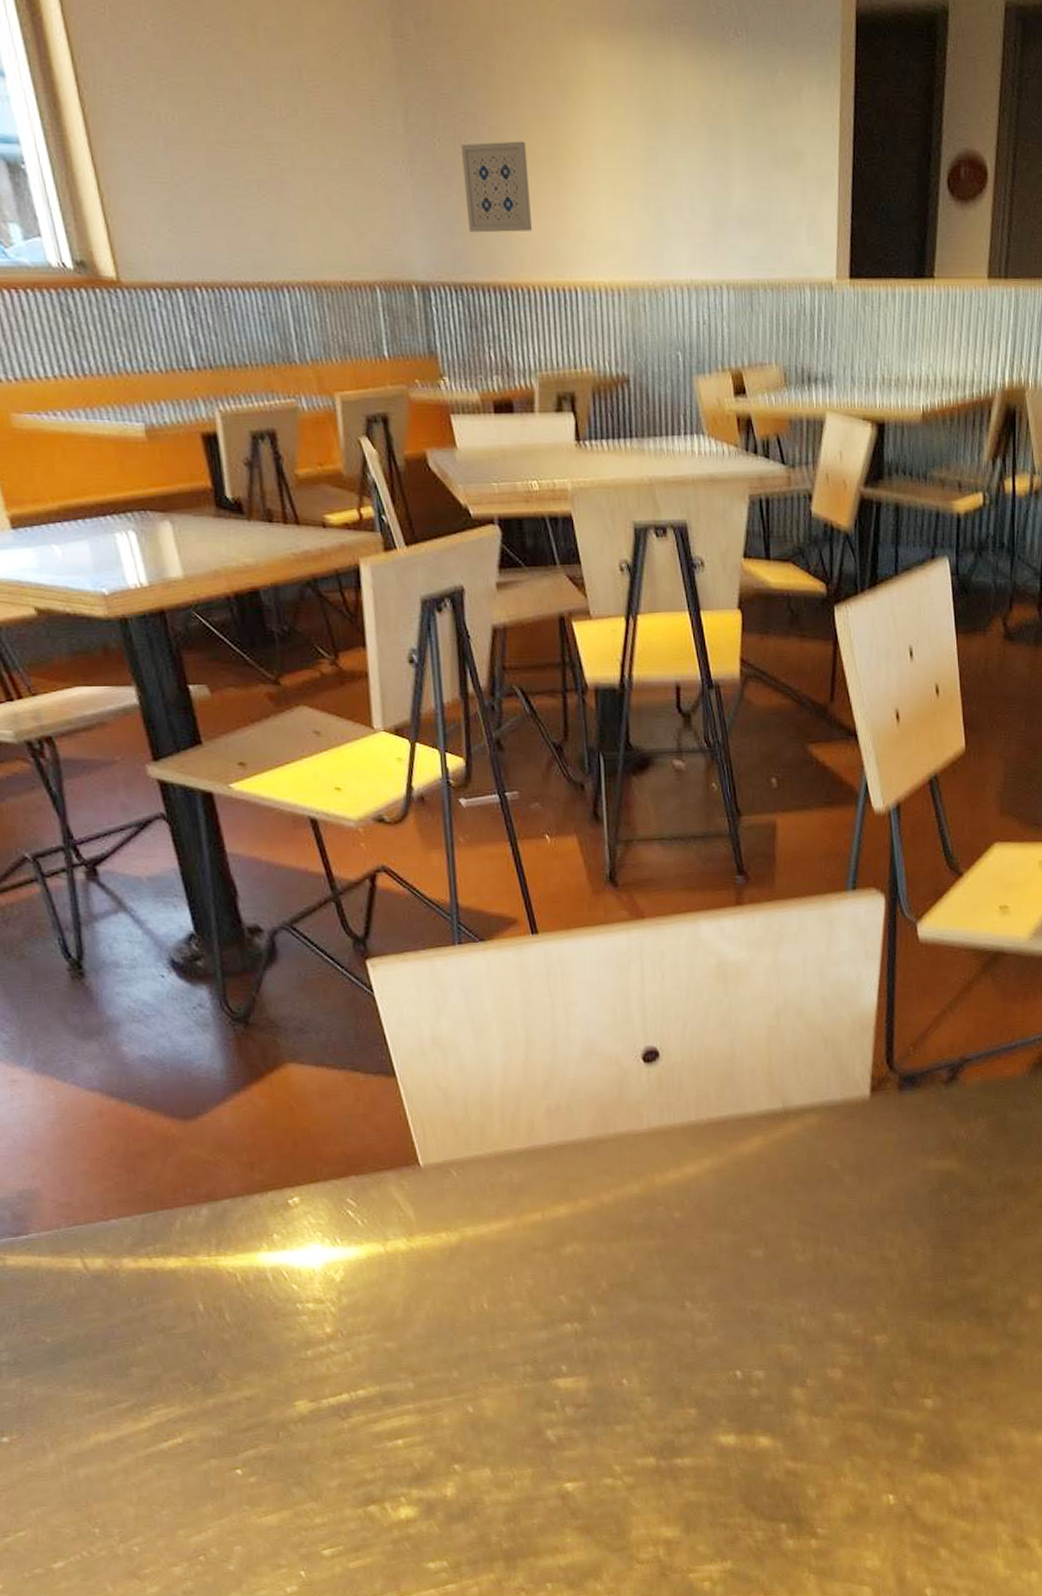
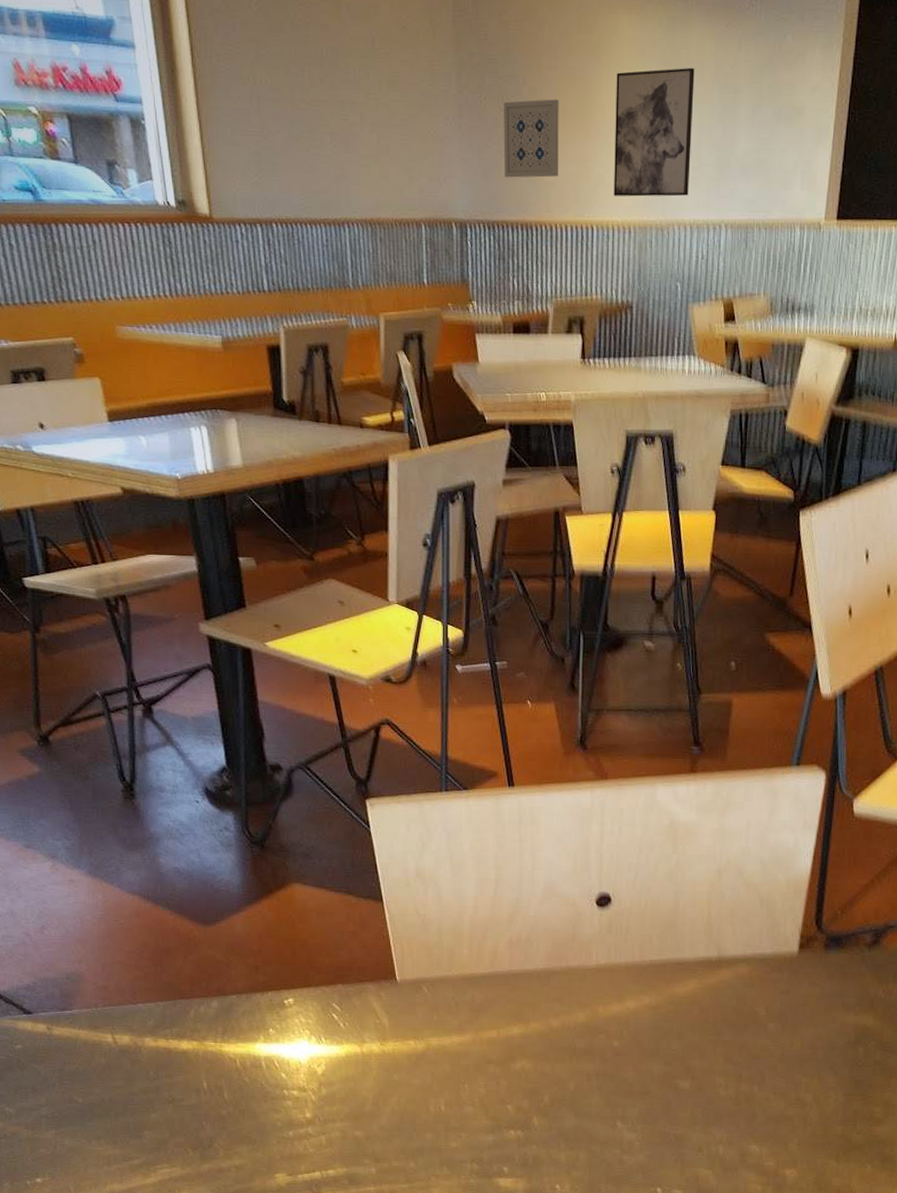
wall art: none [589,105,683,254] -> present [614,67,695,197]

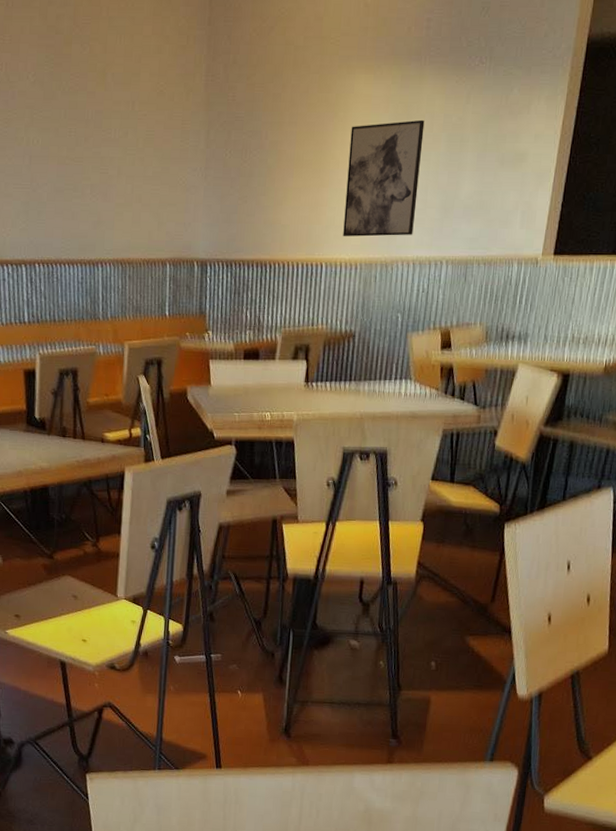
wall art: present [503,99,559,178] -> none [244,151,297,222]

